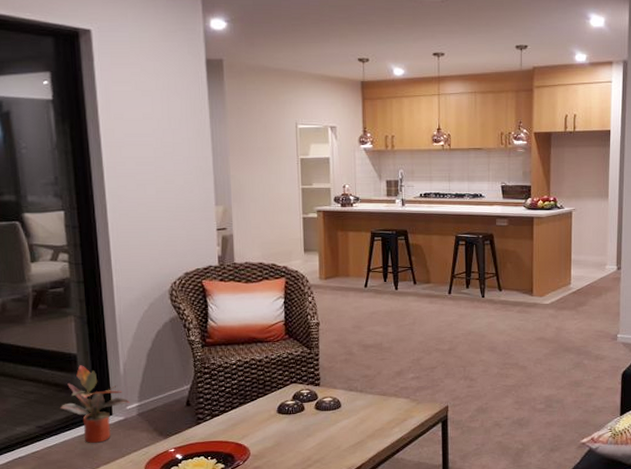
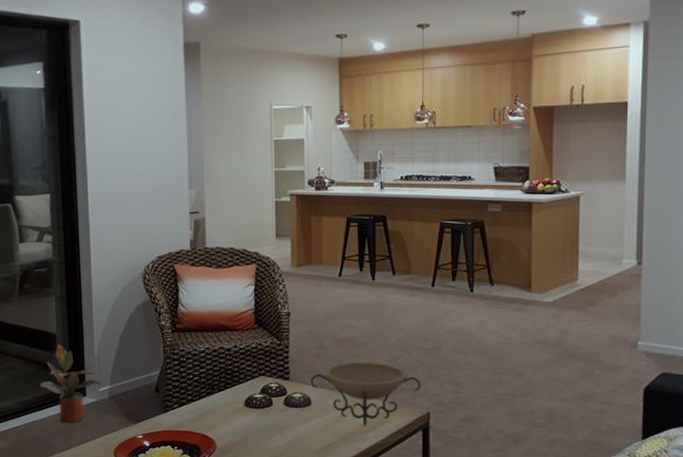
decorative bowl: none [340,364,440,423] -> present [310,361,421,426]

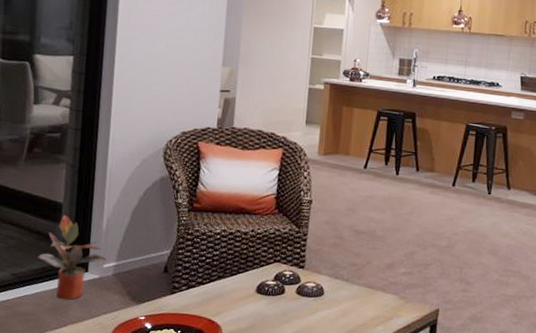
decorative bowl: present [310,361,421,426] -> none [325,254,434,320]

